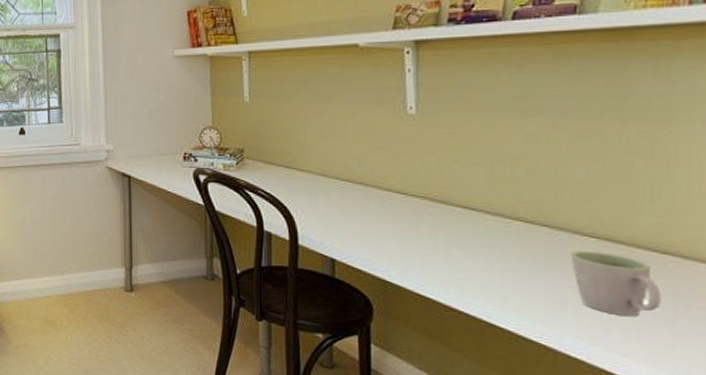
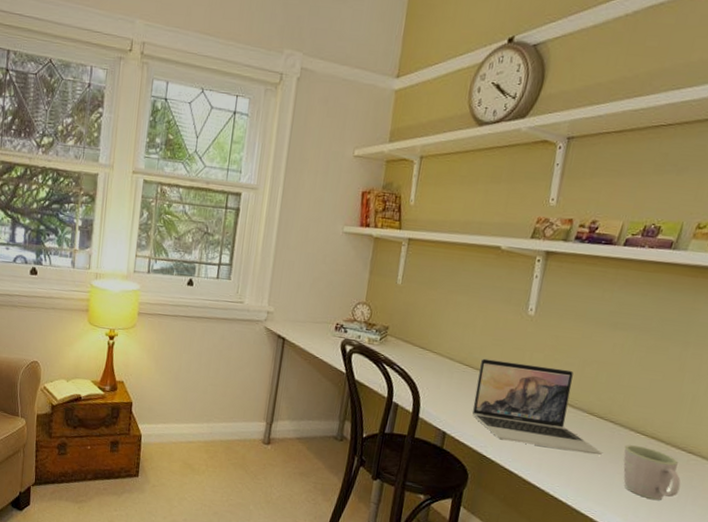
laptop: none [360,170,542,268] -> present [472,358,602,456]

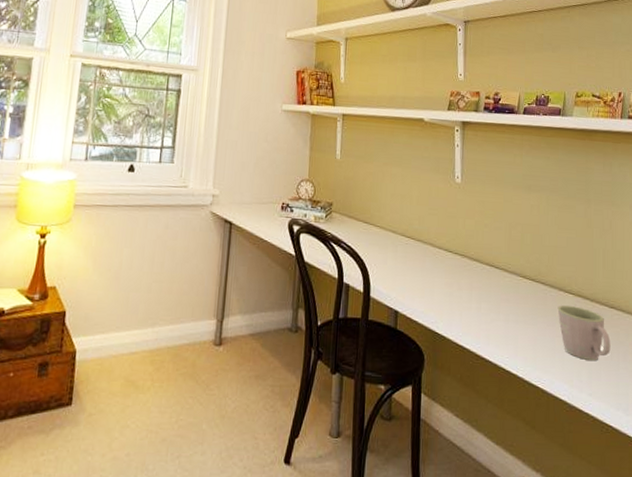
laptop: present [472,358,602,456] -> none [419,229,540,320]

